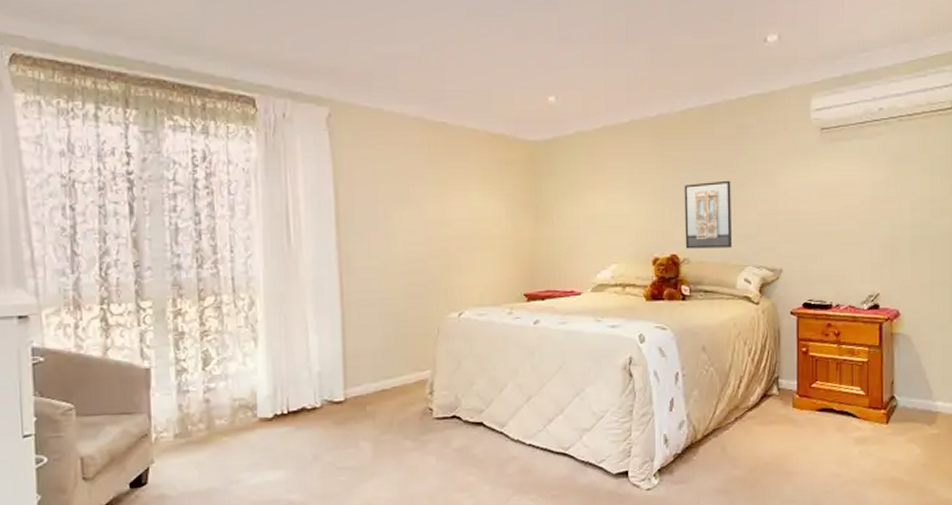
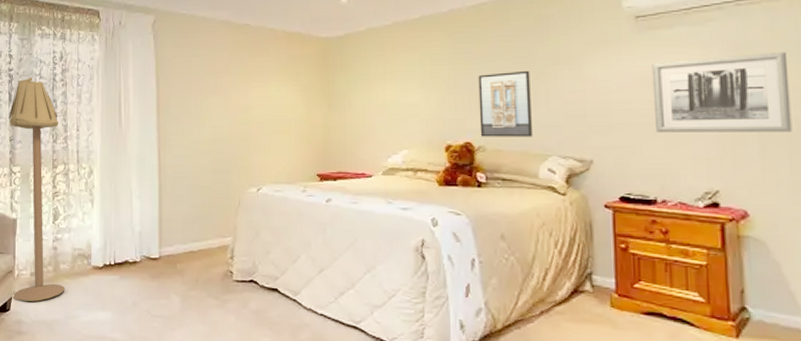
floor lamp: none [130,183,223,471] -> present [8,77,65,302]
wall art: none [832,165,934,241] -> present [651,51,792,132]

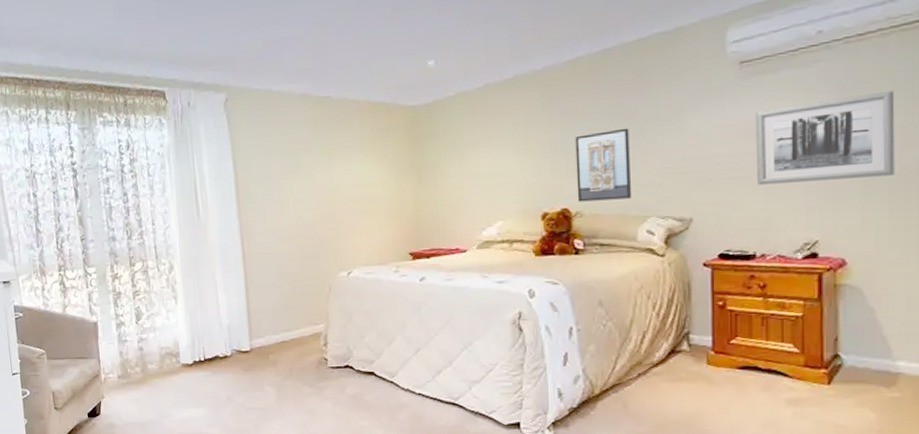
floor lamp: present [8,77,65,302] -> none [77,170,155,404]

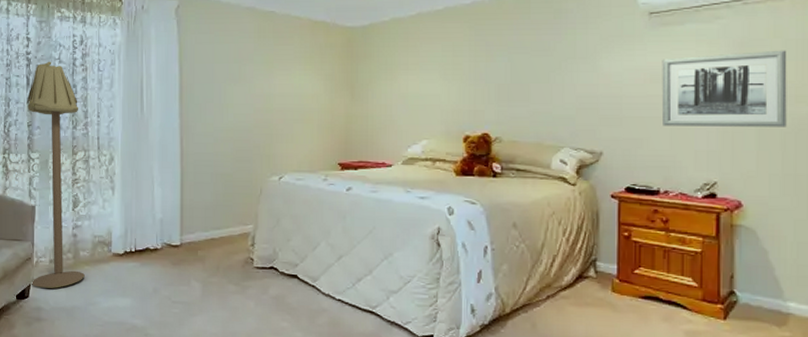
floor lamp: none [77,170,155,404] -> present [26,61,85,289]
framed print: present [575,128,631,202] -> none [497,63,547,129]

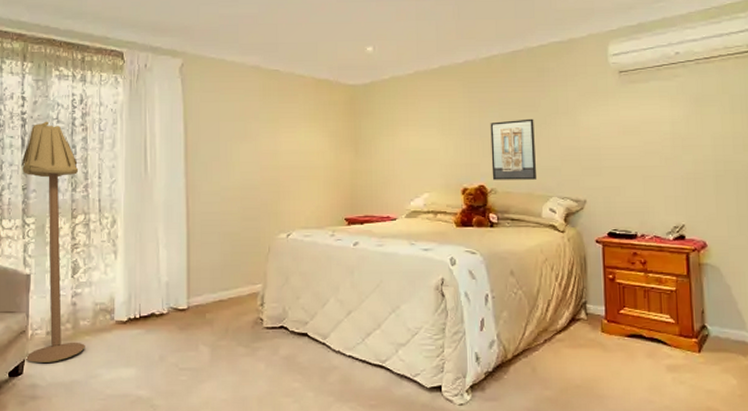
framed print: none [497,63,547,129] -> present [490,118,536,180]
wall art: present [661,50,787,127] -> none [632,104,738,175]

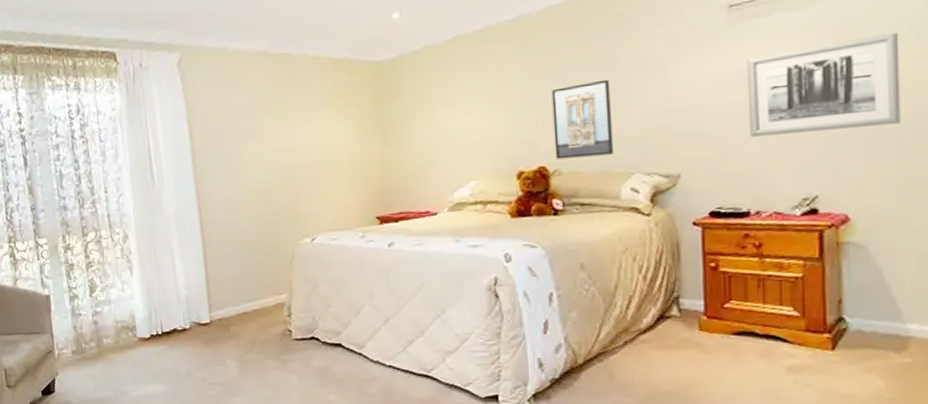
floor lamp: present [21,121,85,363] -> none [26,136,111,381]
wall art: none [632,104,738,175] -> present [746,32,901,137]

